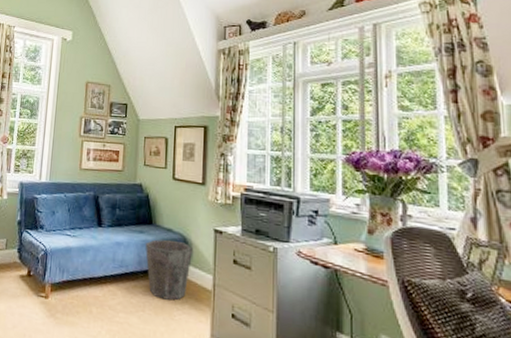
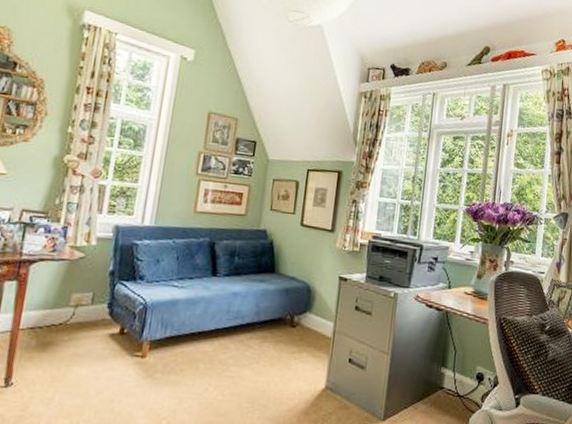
waste bin: present [145,239,192,300] -> none [265,288,315,350]

